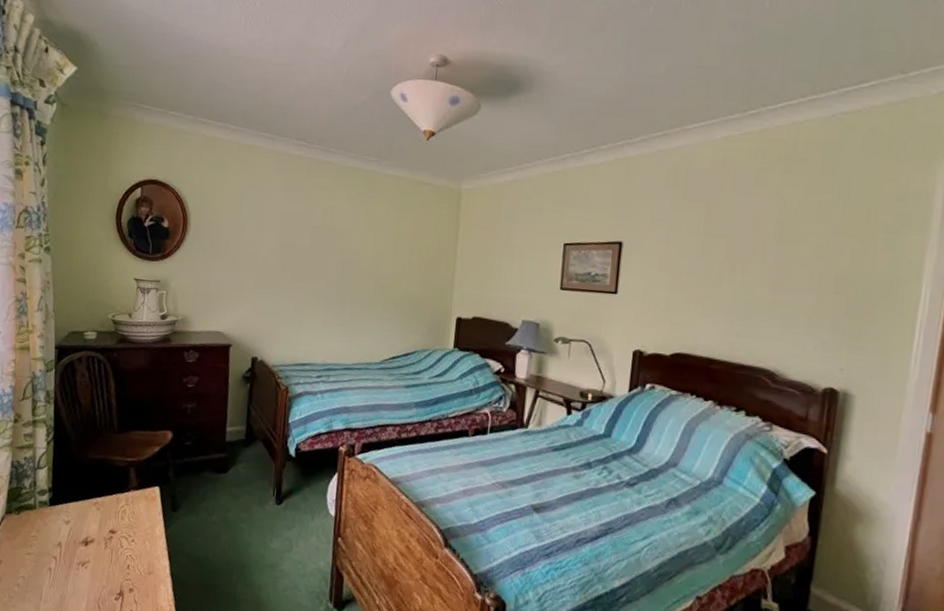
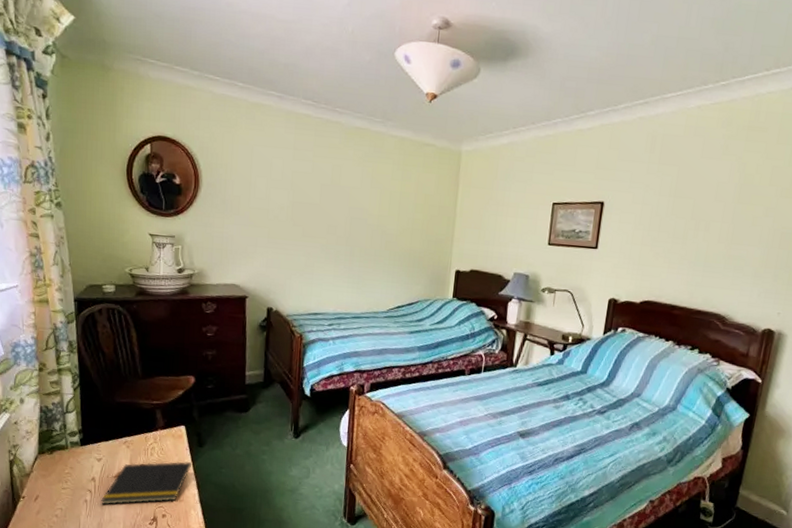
notepad: none [66,527,164,575] -> present [101,461,191,505]

